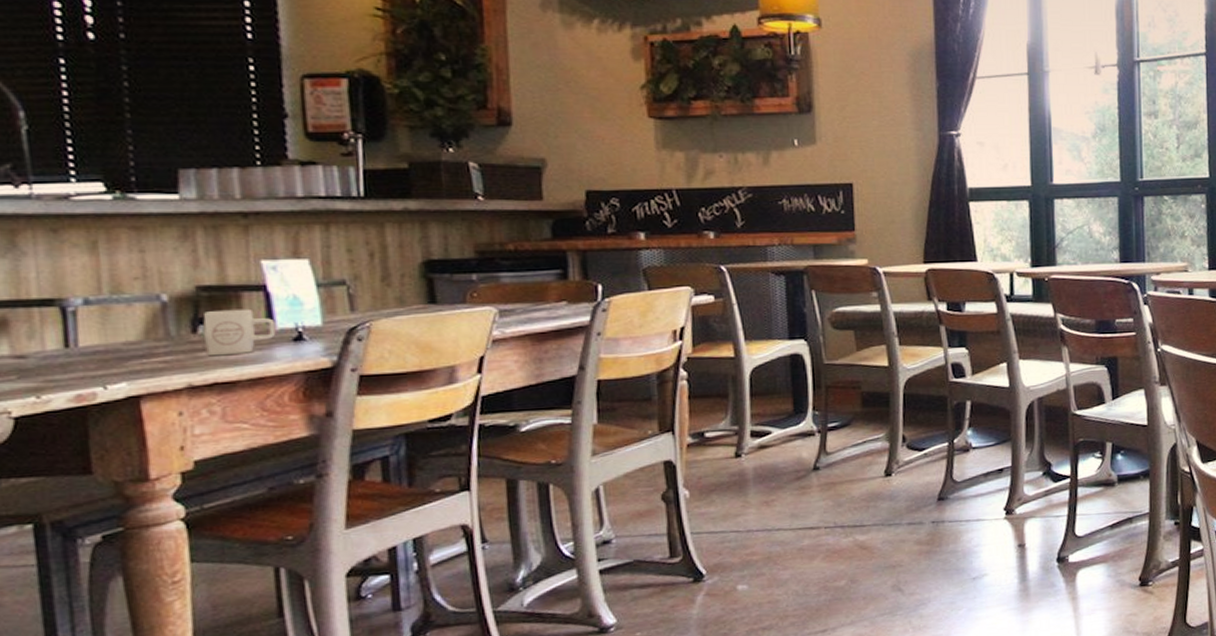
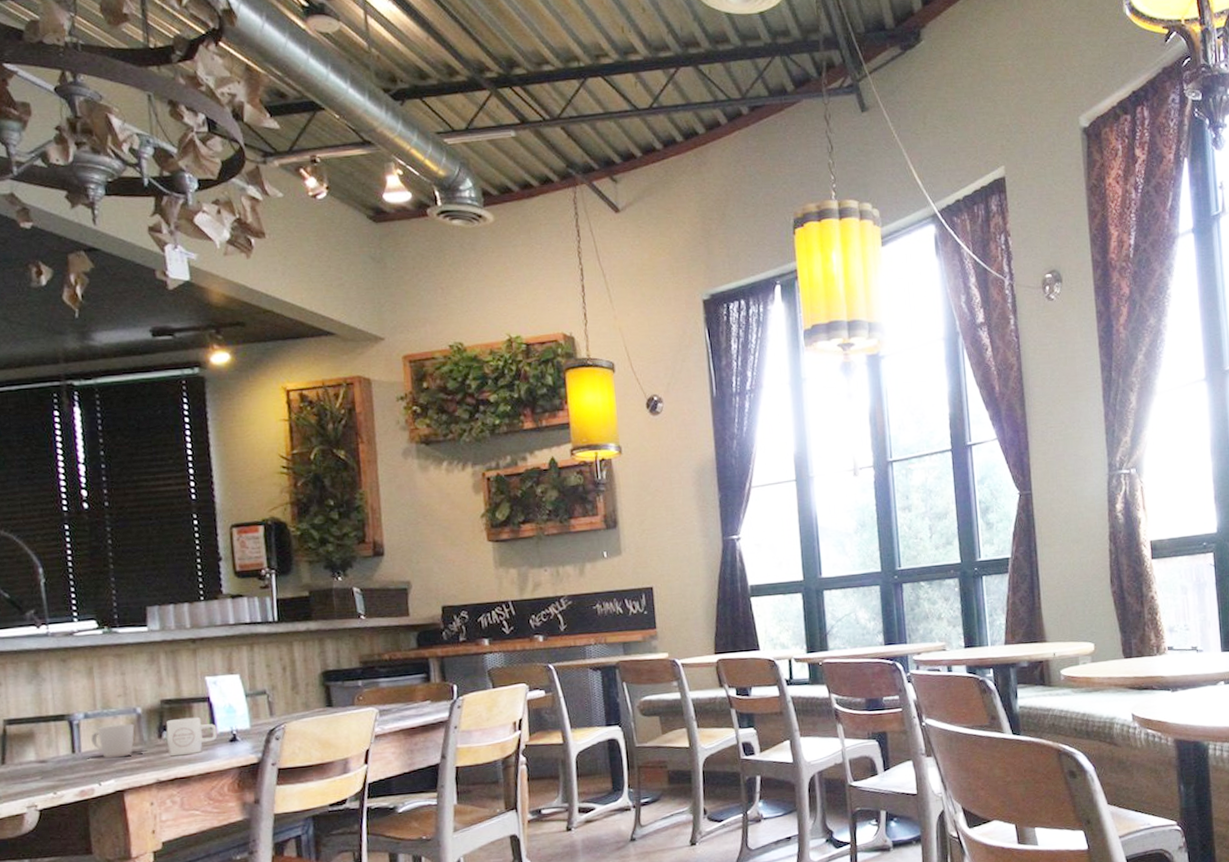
cup: none [86,313,176,357] -> present [87,723,148,760]

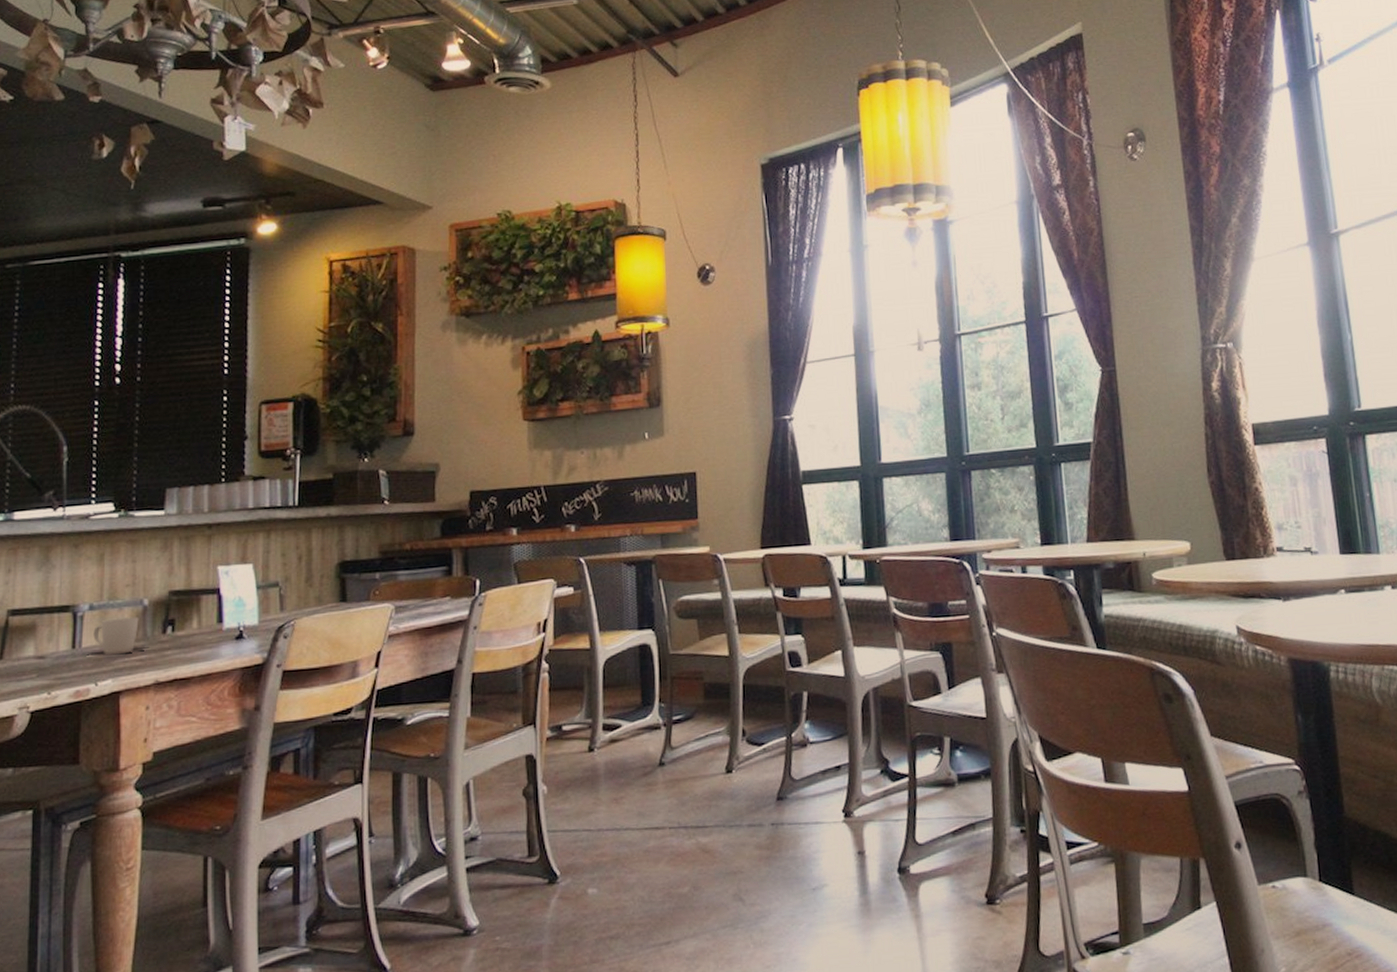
mug: present [166,716,218,757] -> none [170,610,224,655]

